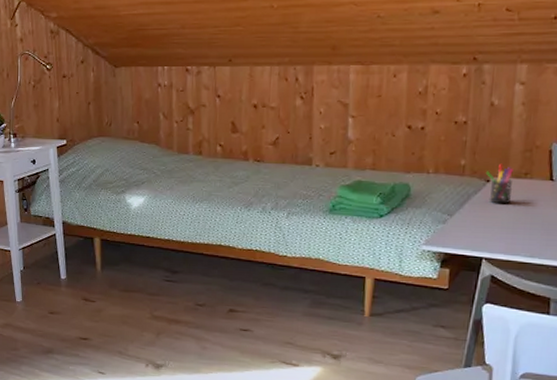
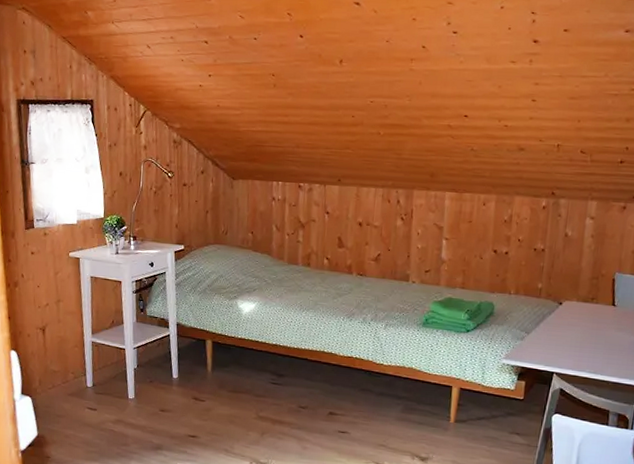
pen holder: present [485,163,513,204] -> none [558,288,582,325]

